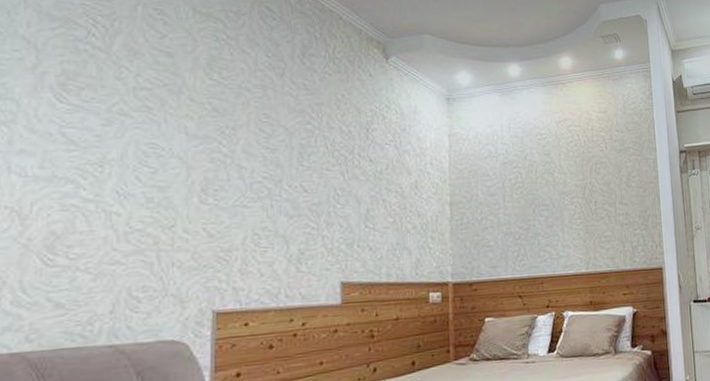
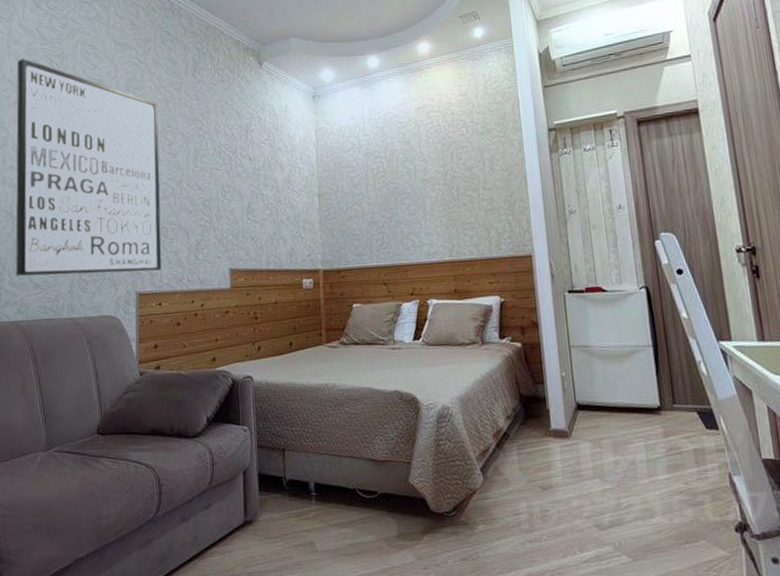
wall art: none [24,13,253,294] -> present [16,58,162,276]

